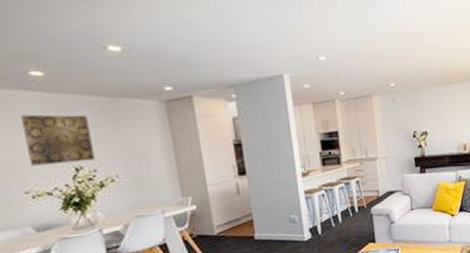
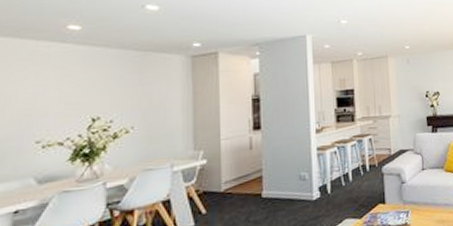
wall art: present [21,114,95,166] -> none [49,65,114,115]

